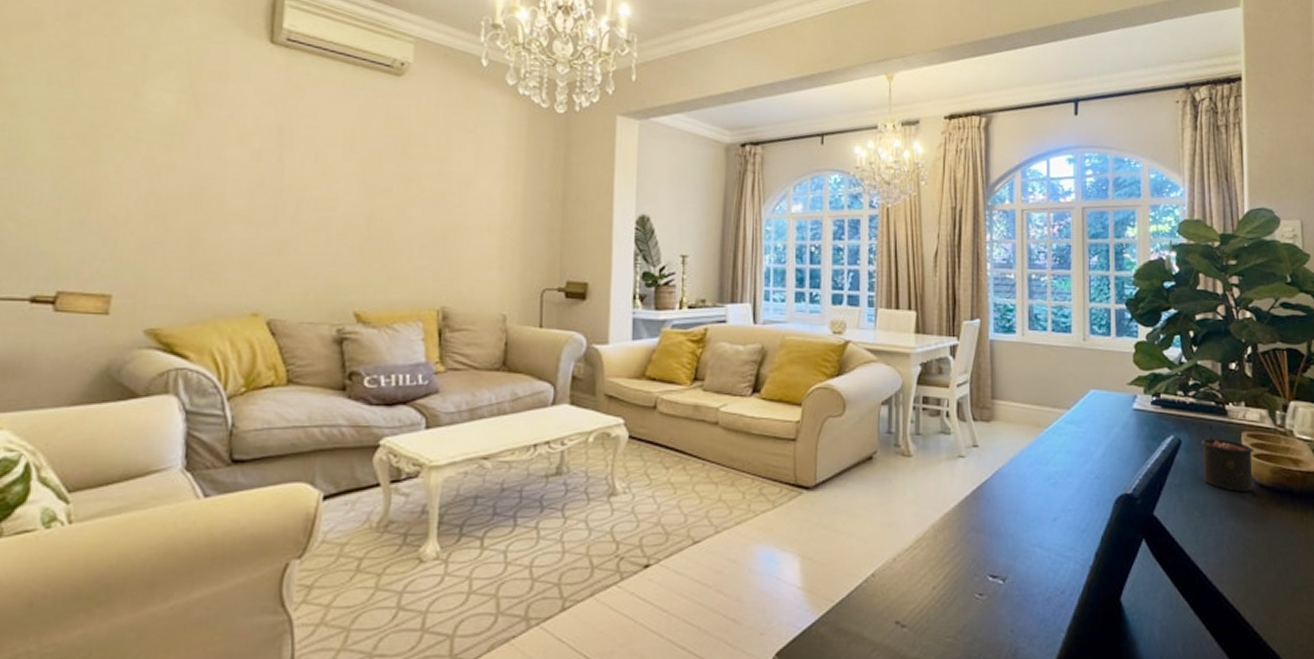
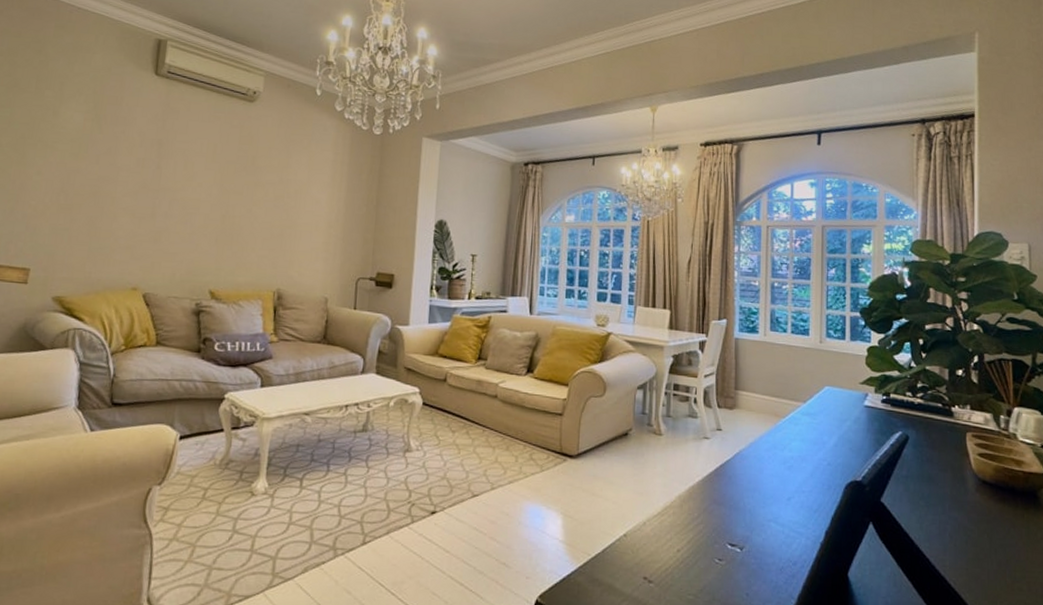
candle: present [1201,425,1254,493] -> none [927,424,978,487]

